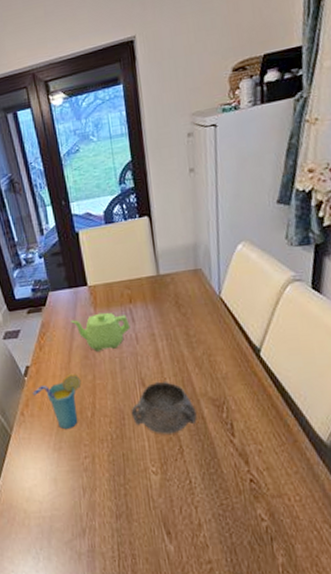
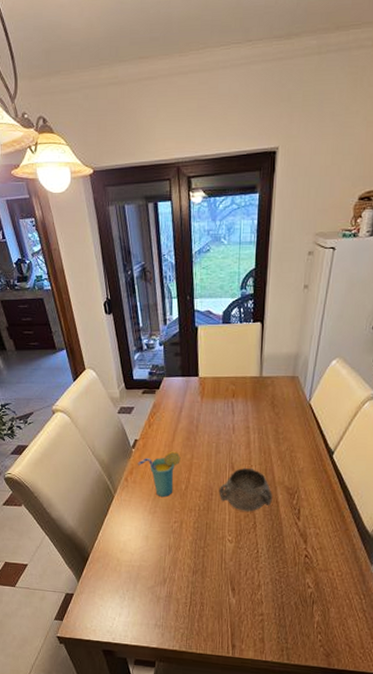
teapot: present [71,312,130,352] -> none [179,402,230,435]

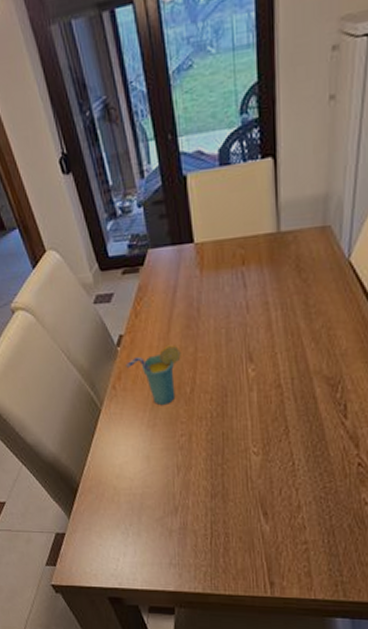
decorative bowl: present [218,467,273,512] -> none [235,356,308,414]

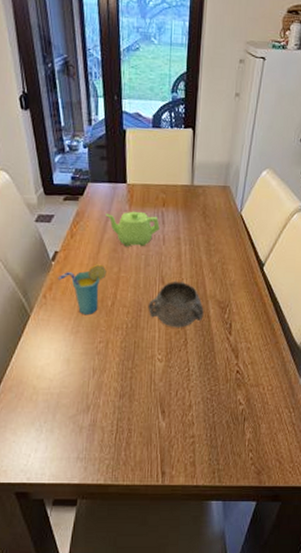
teapot: none [172,275,241,321] -> present [105,211,160,247]
decorative bowl: none [235,356,308,414] -> present [148,280,204,328]

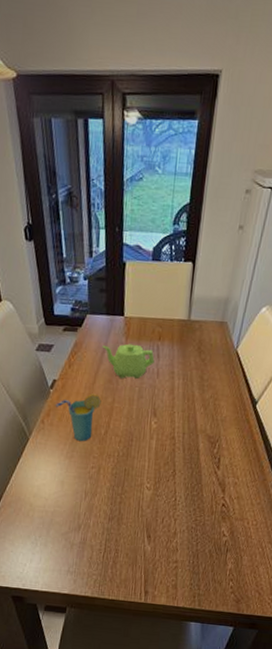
decorative bowl: present [148,280,204,328] -> none [139,413,194,459]

